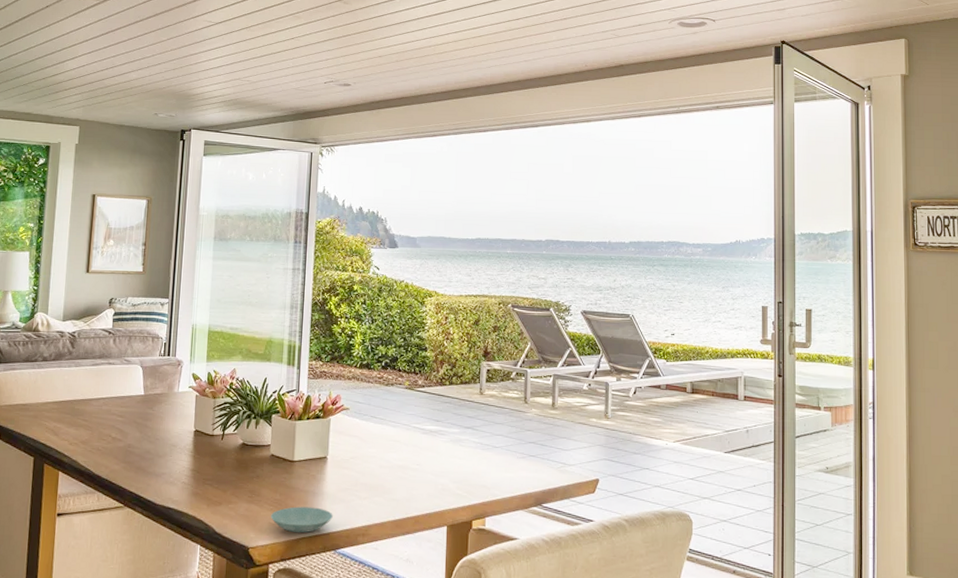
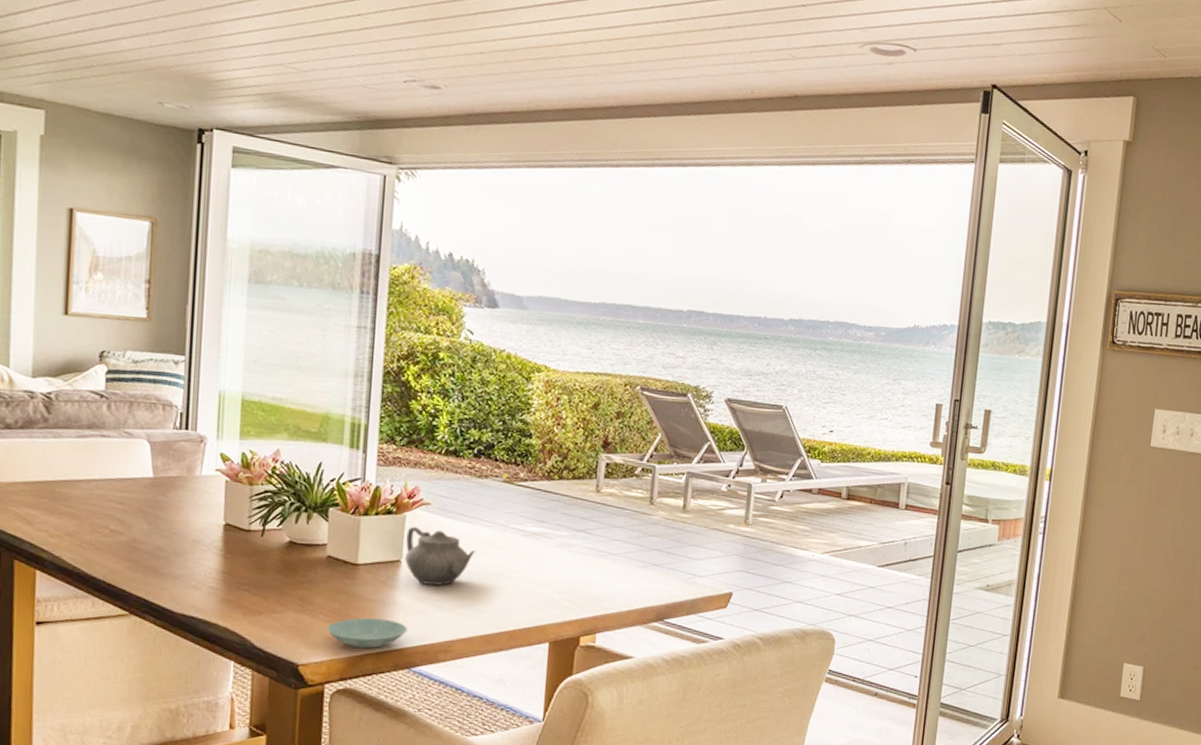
teapot: none [330,428,385,478] -> present [405,526,475,586]

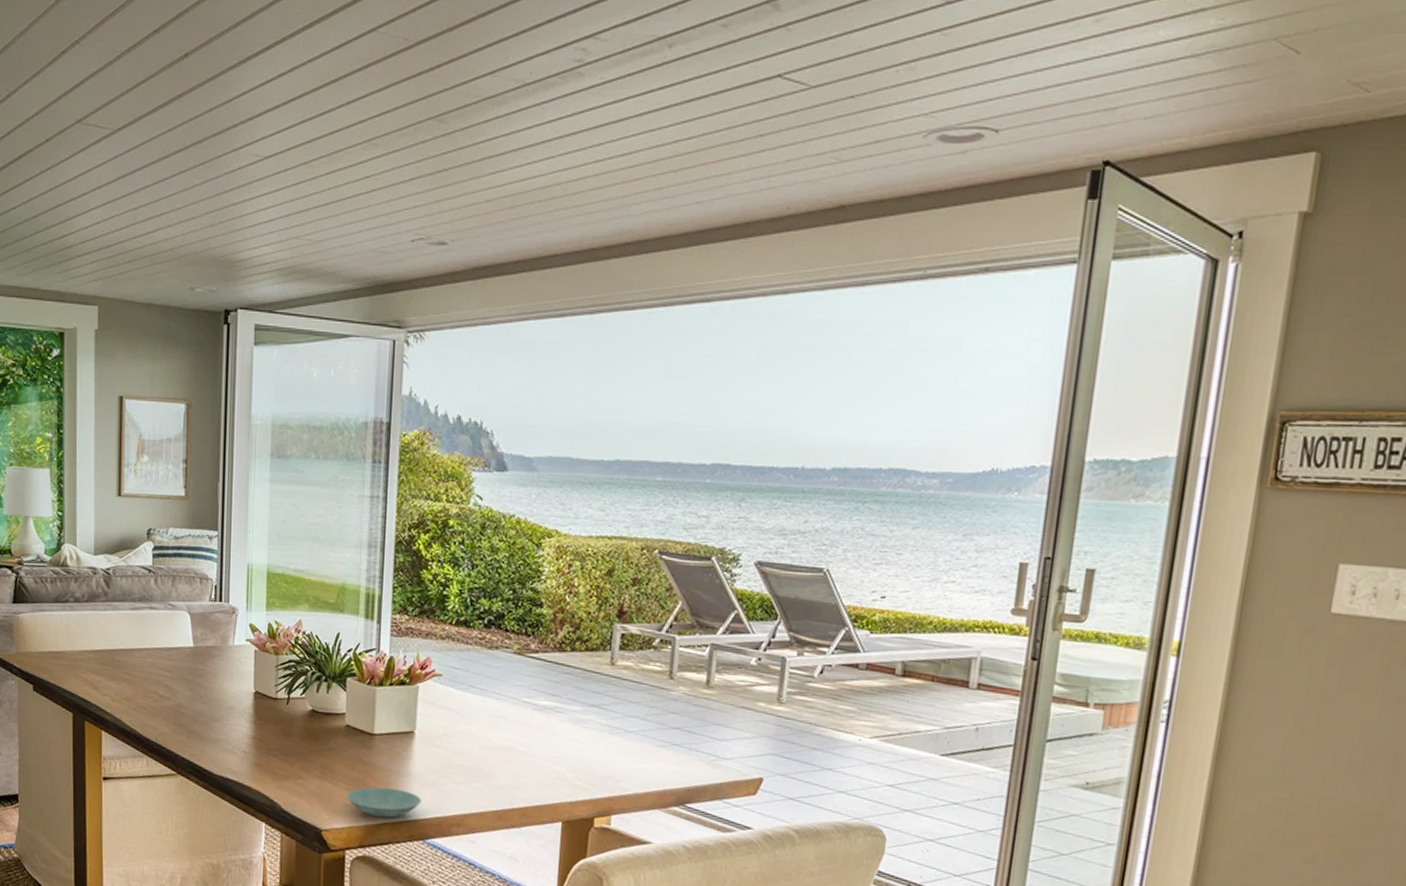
teapot: present [405,526,475,586] -> none [418,697,486,758]

